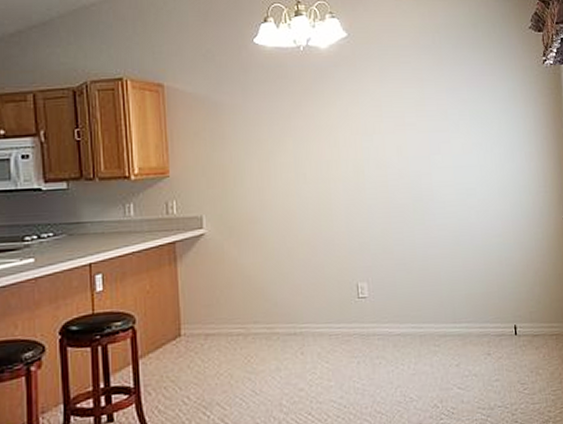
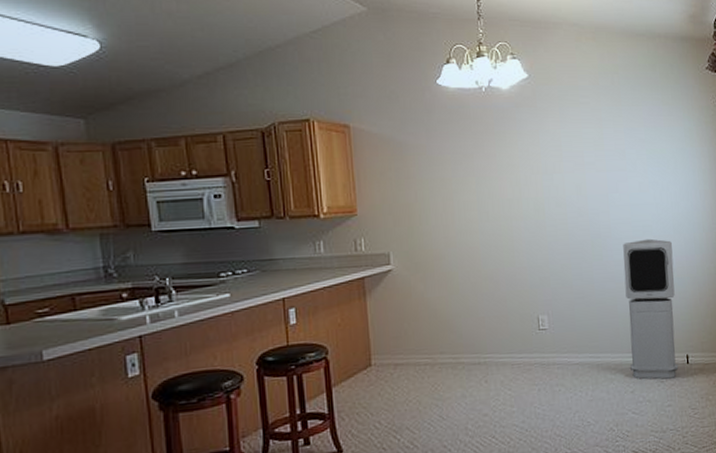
air purifier: none [446,202,506,352] -> present [623,238,679,380]

